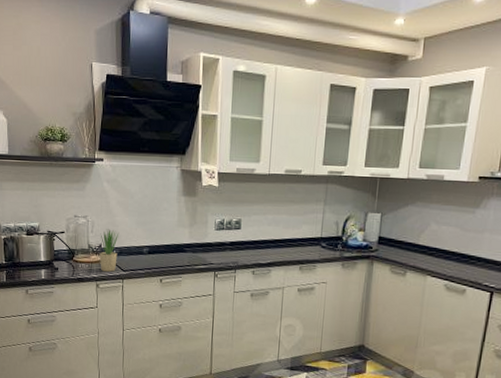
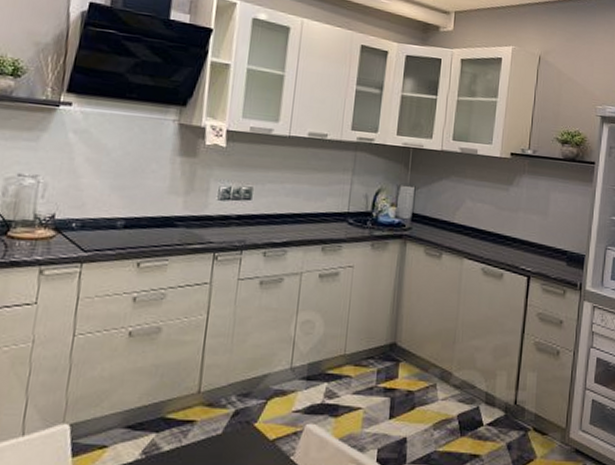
potted plant: present [99,229,119,272] -> none [49,193,84,253]

